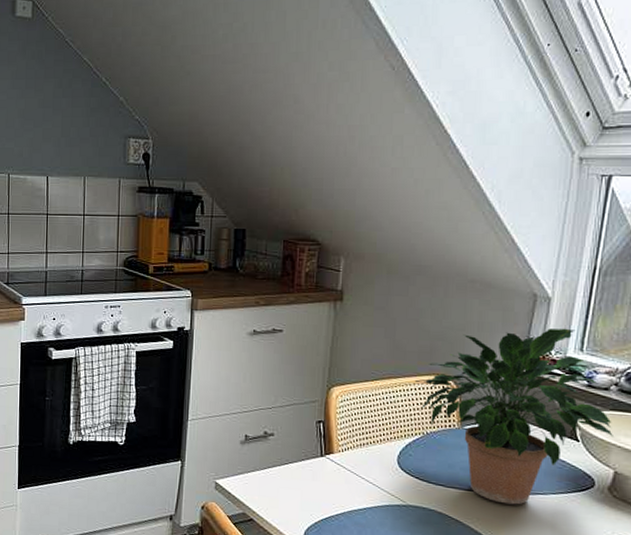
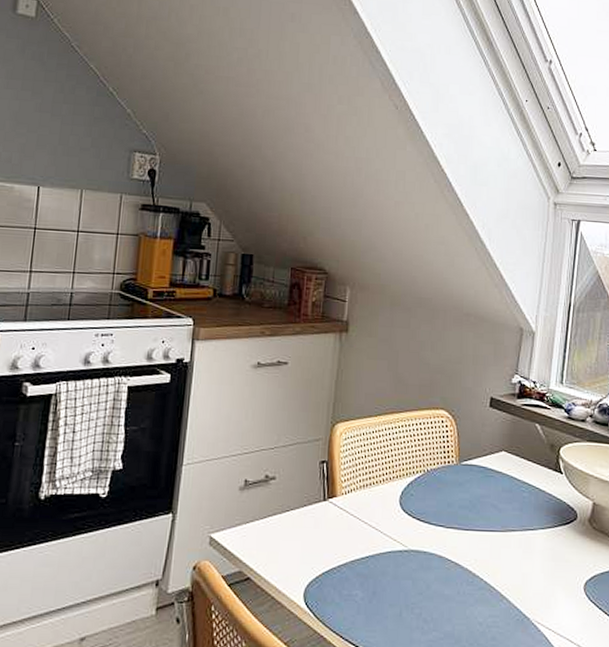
potted plant: present [415,328,613,505] -> none [416,361,591,543]

